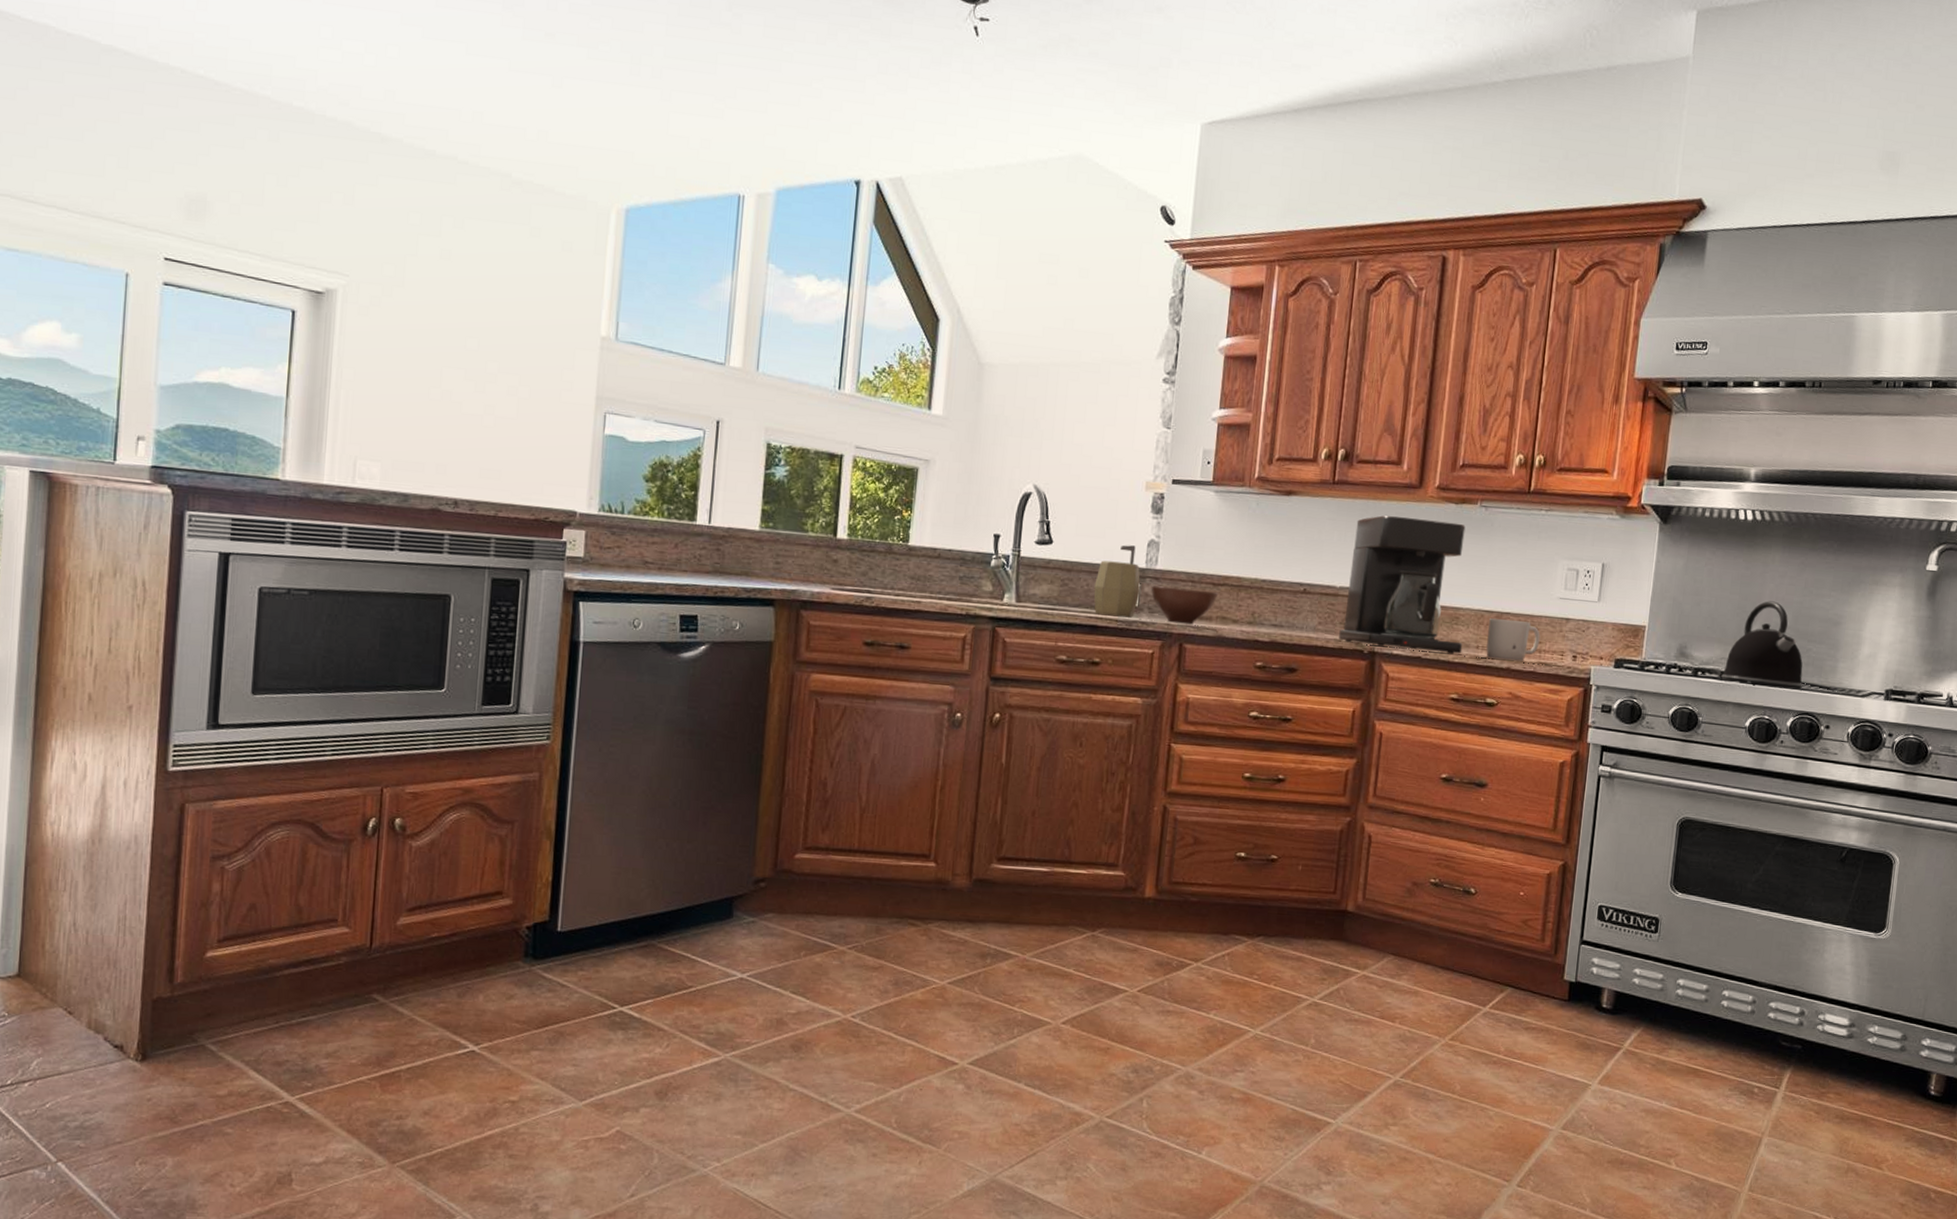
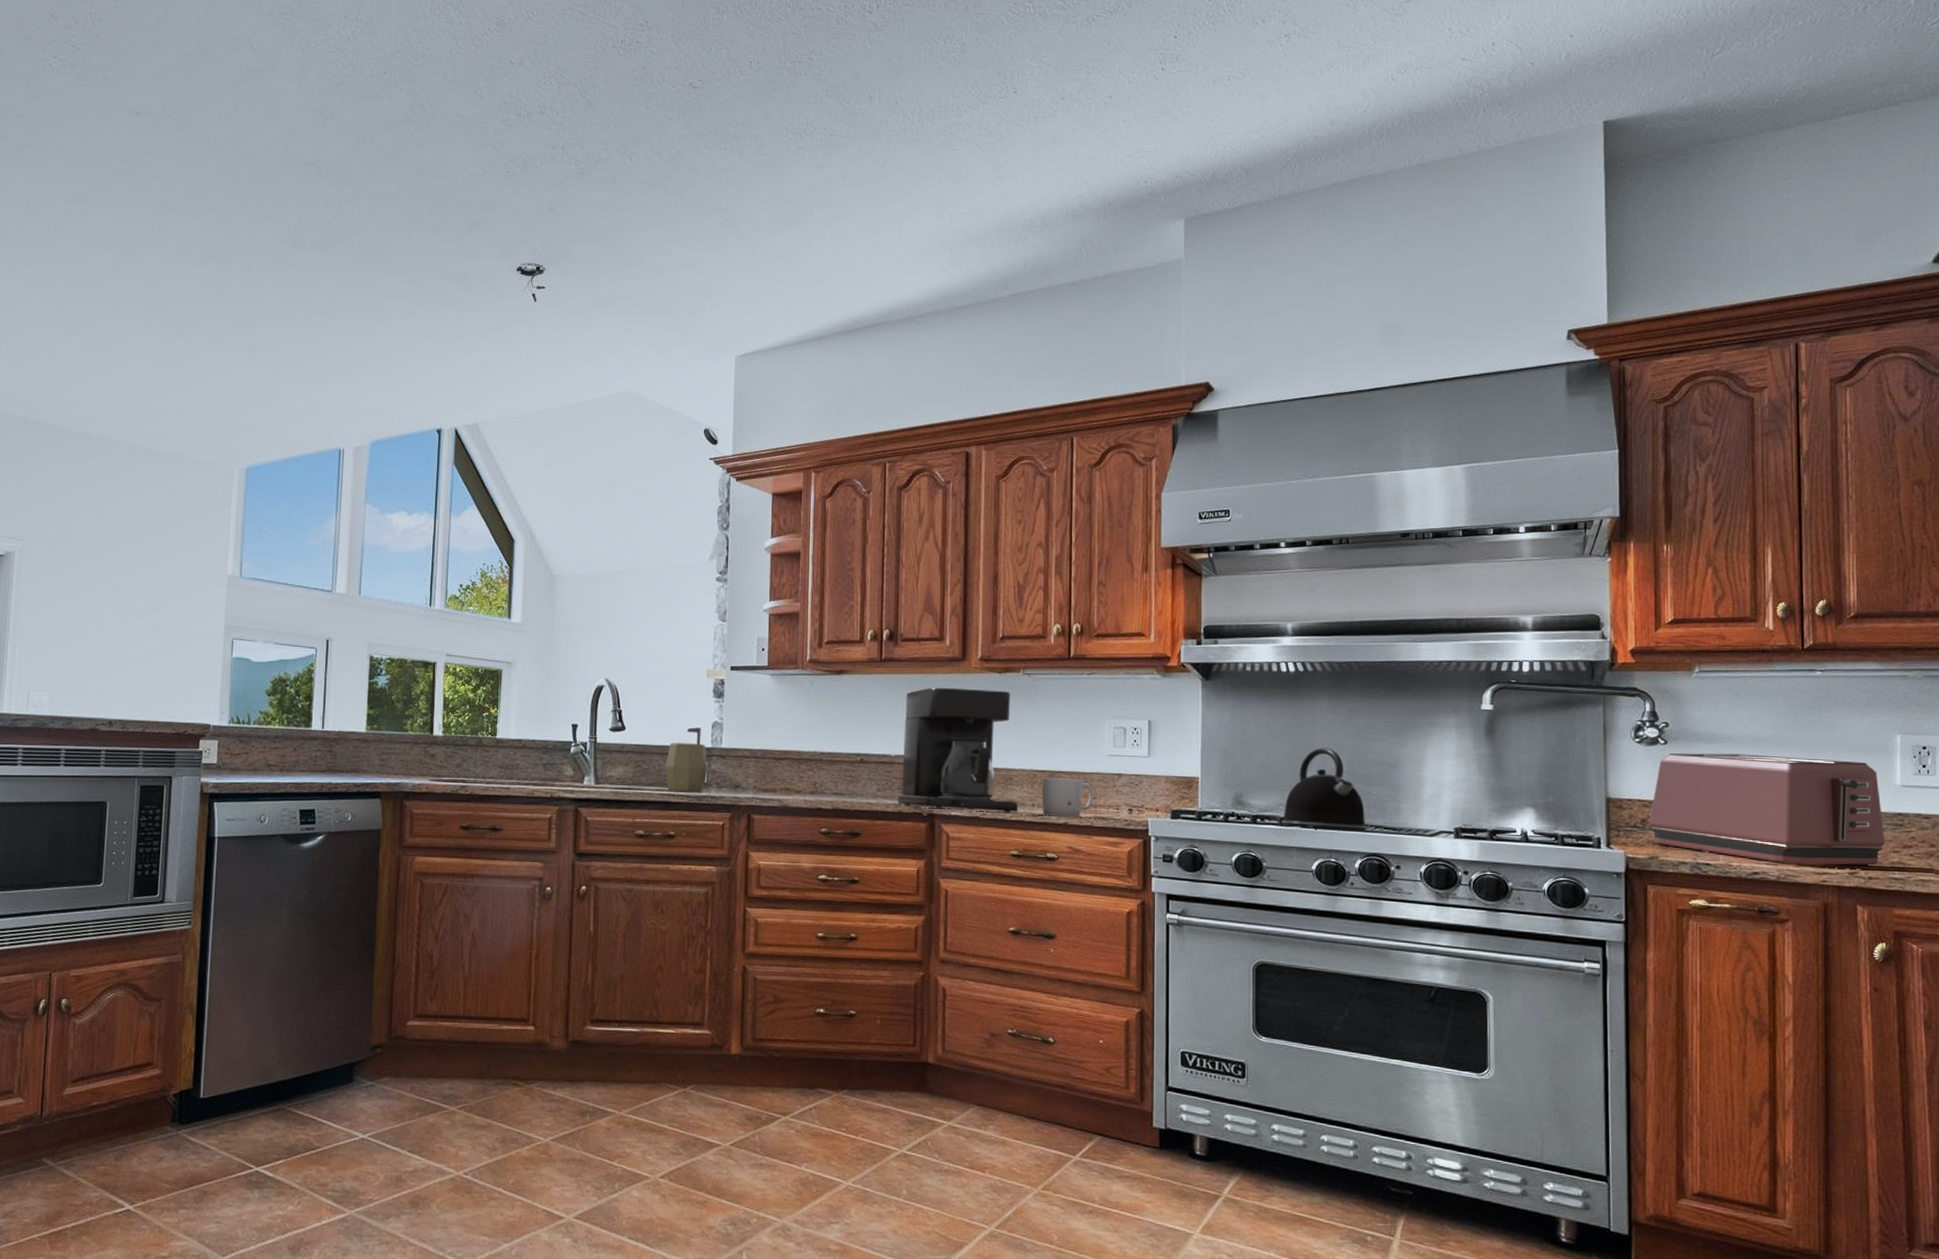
bowl: present [1151,585,1219,625] -> none [717,763,781,797]

